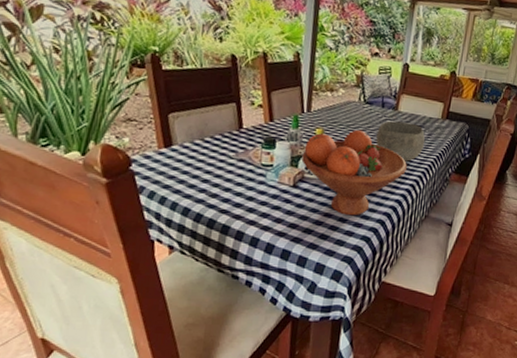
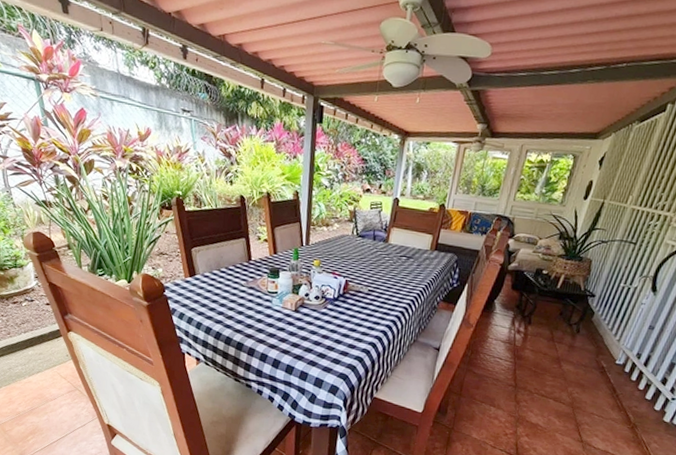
fruit bowl: present [301,129,407,216] -> none [302,260,397,339]
bowl: present [376,121,426,162] -> none [368,252,415,291]

